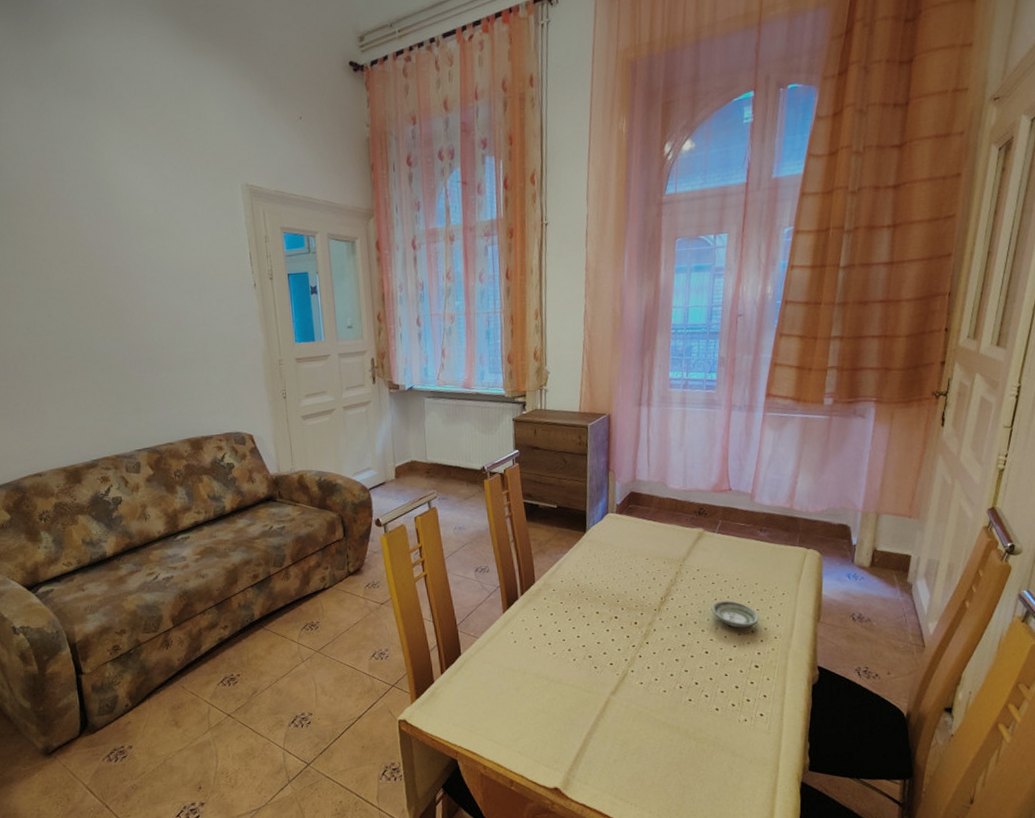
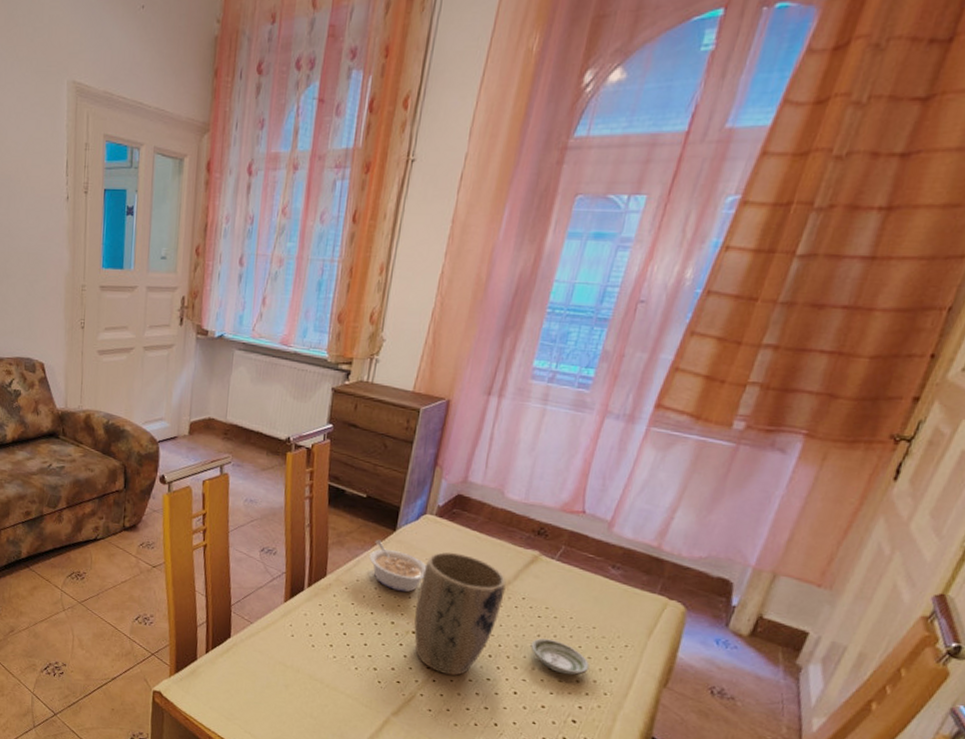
legume: none [568,542,617,584] -> present [369,539,427,592]
plant pot: none [614,541,683,649] -> present [414,551,506,676]

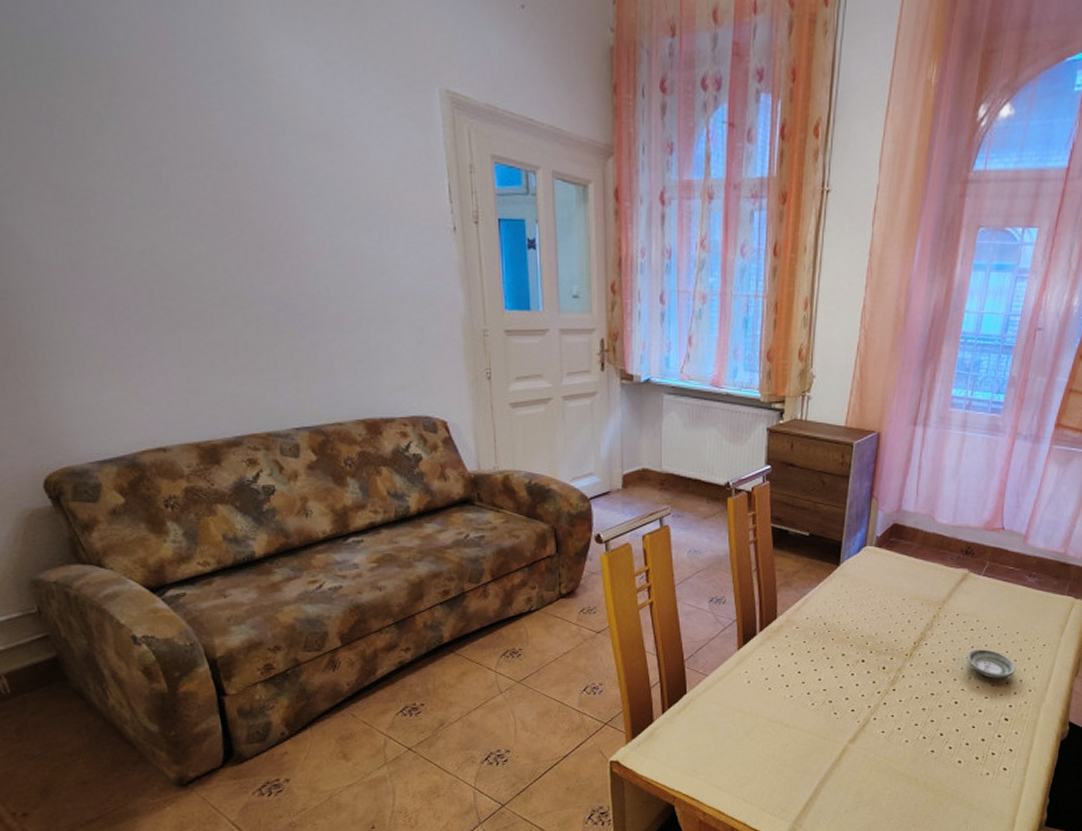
legume: present [369,539,427,592] -> none [816,576,871,623]
plant pot: present [414,551,506,676] -> none [863,579,942,696]

